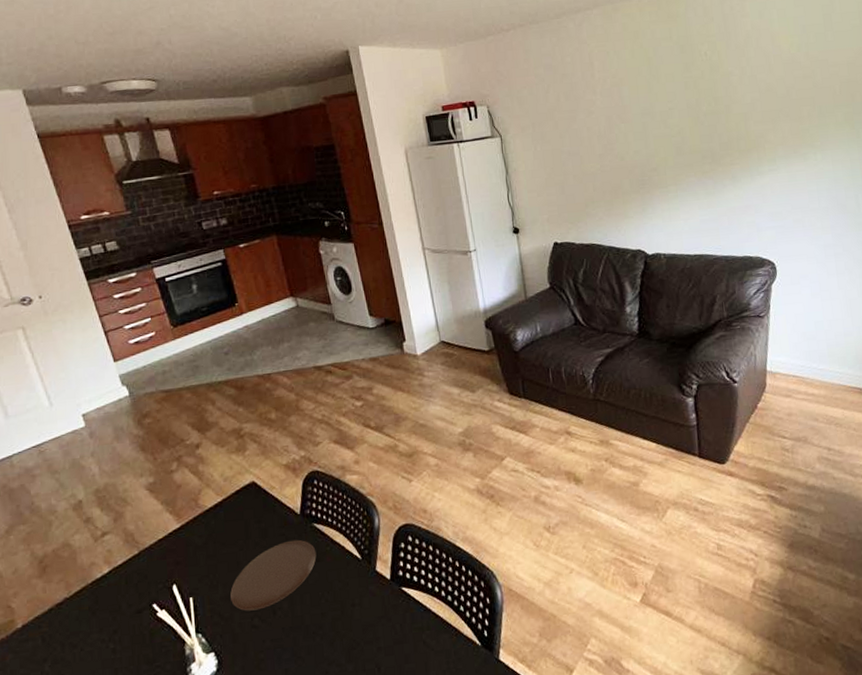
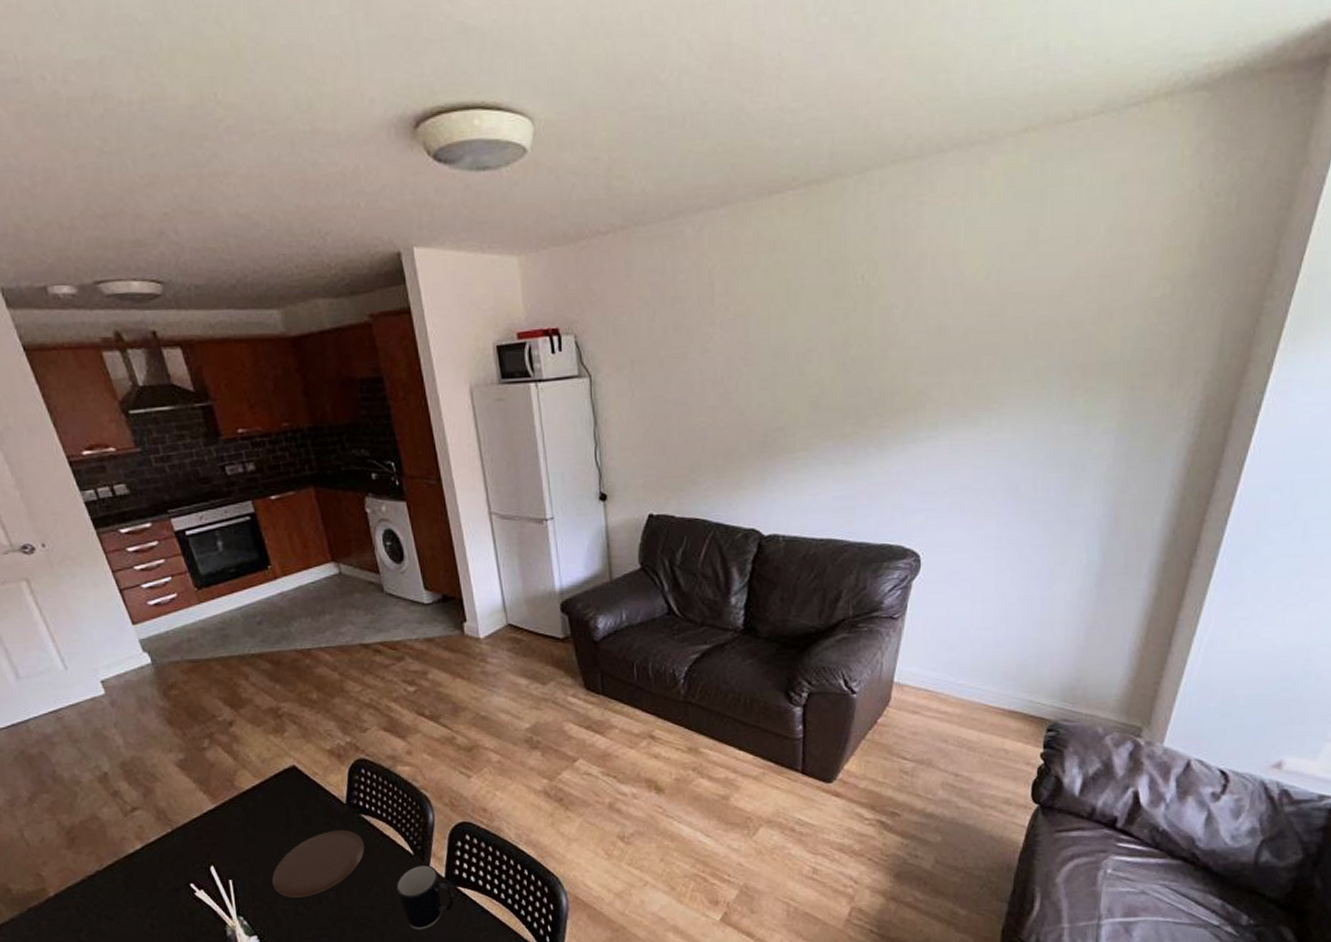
mug: none [345,567,399,635] -> present [396,864,454,930]

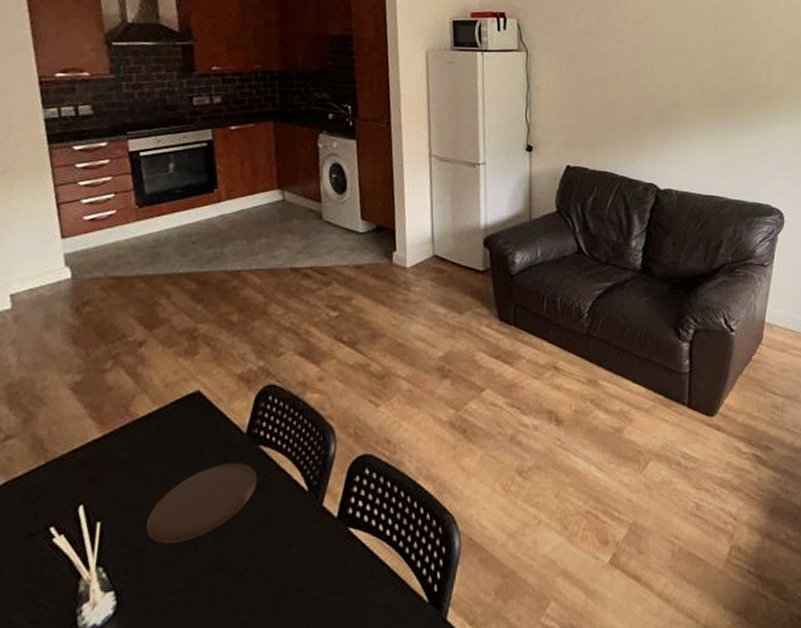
mug: present [396,864,454,930] -> none [283,502,343,581]

